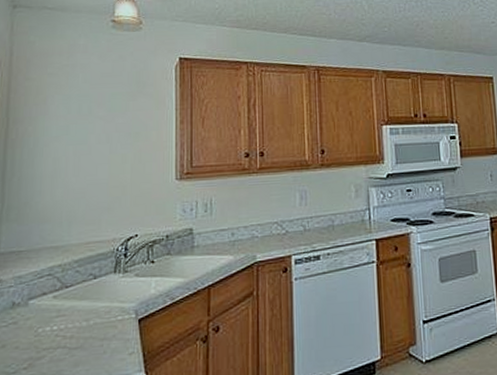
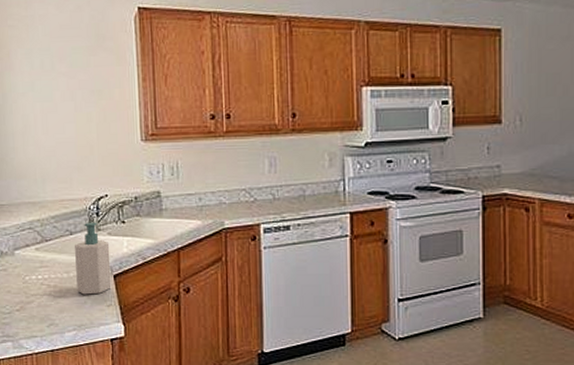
soap bottle: none [96,263,136,344] -> present [75,222,112,295]

